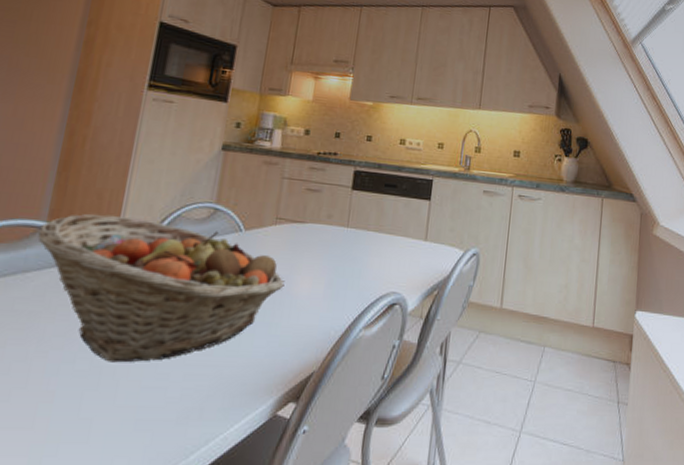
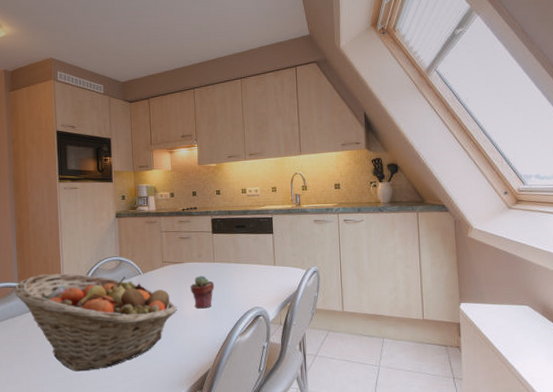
potted succulent: none [308,242,343,288] -> present [190,275,215,309]

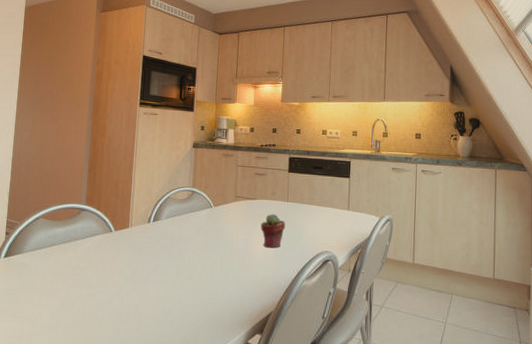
fruit basket: present [15,273,177,372] -> none [81,198,245,303]

